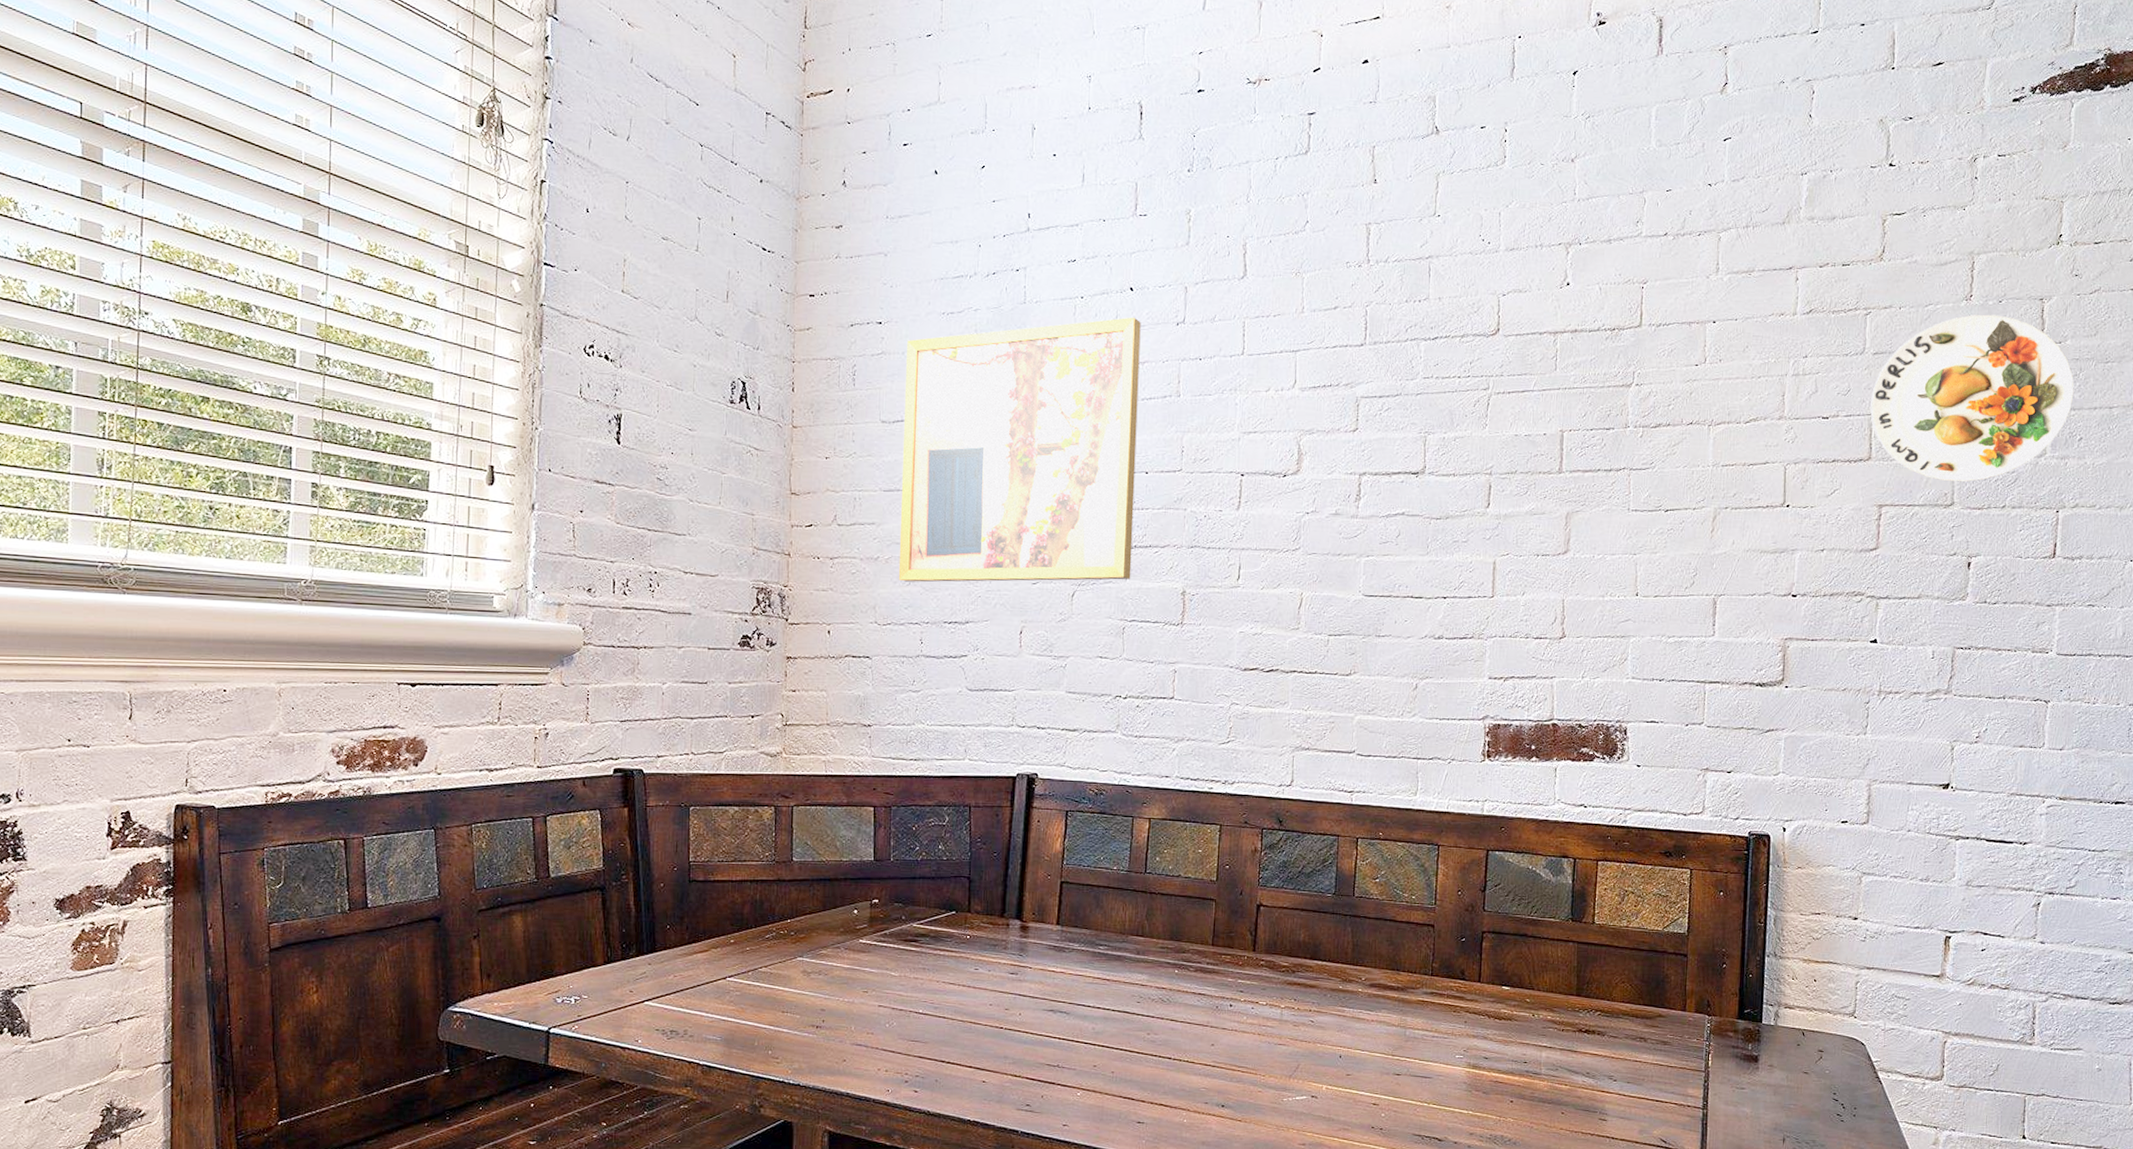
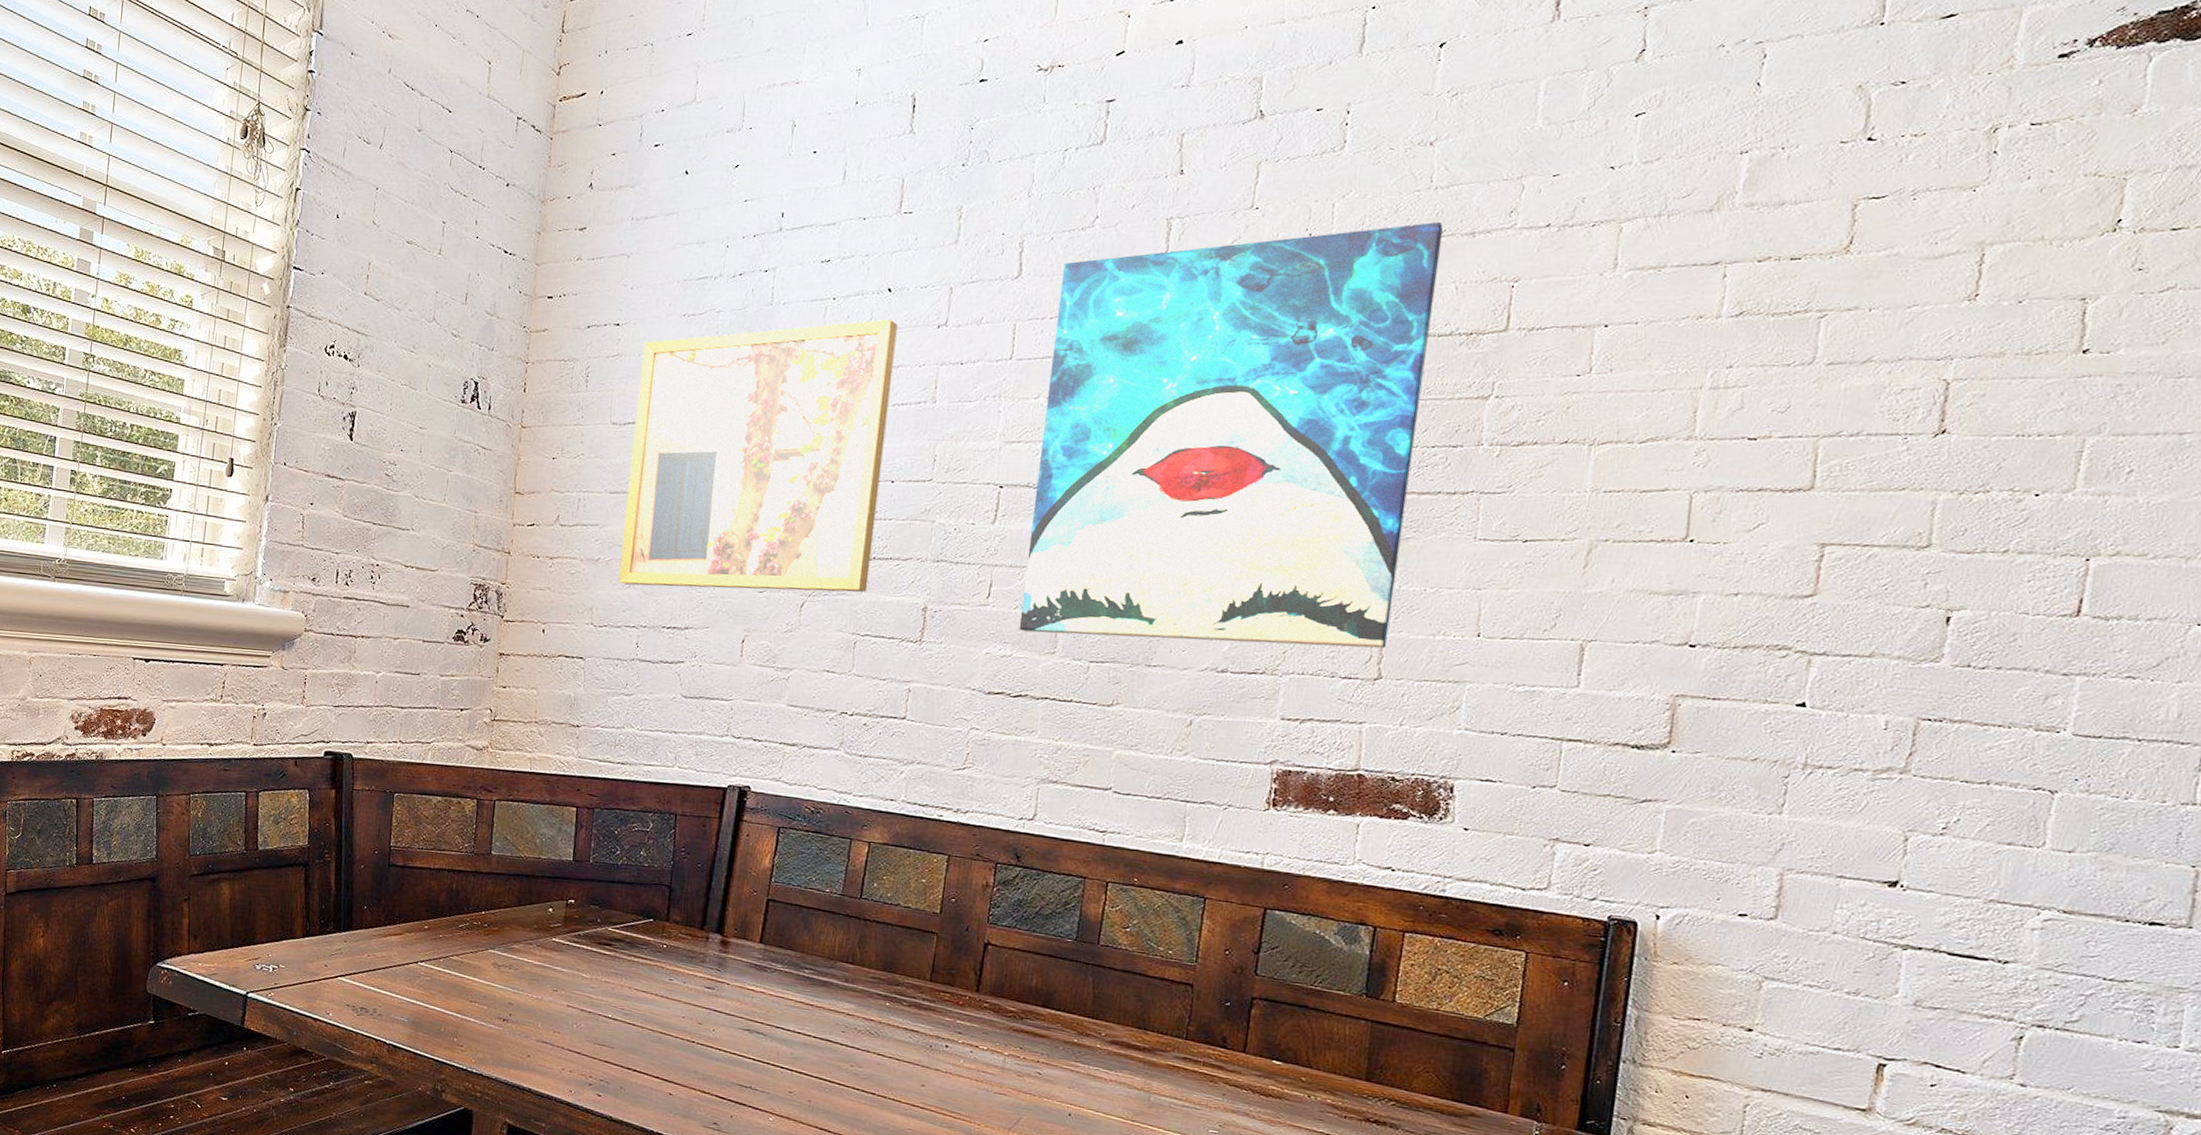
wall art: none [1266,229,1586,611] -> present [1018,221,1443,649]
decorative plate: present [1870,314,2074,482] -> none [1817,317,2126,520]

